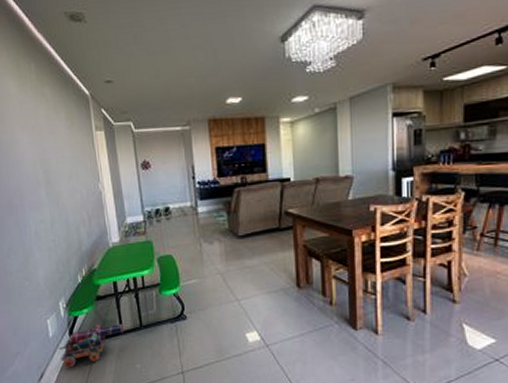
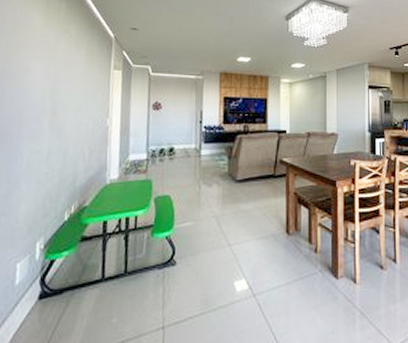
toy cannon: present [59,323,123,368] -> none [23,269,106,324]

